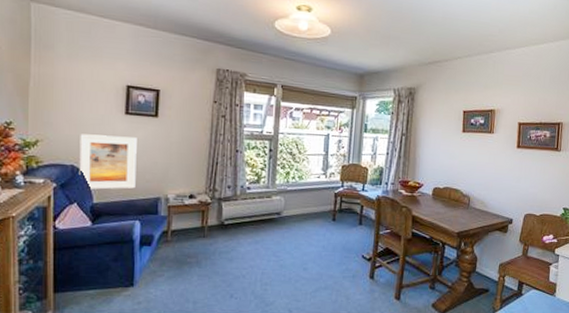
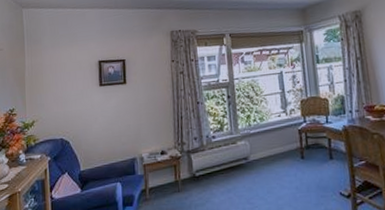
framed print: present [79,134,137,190] -> none [66,105,114,158]

